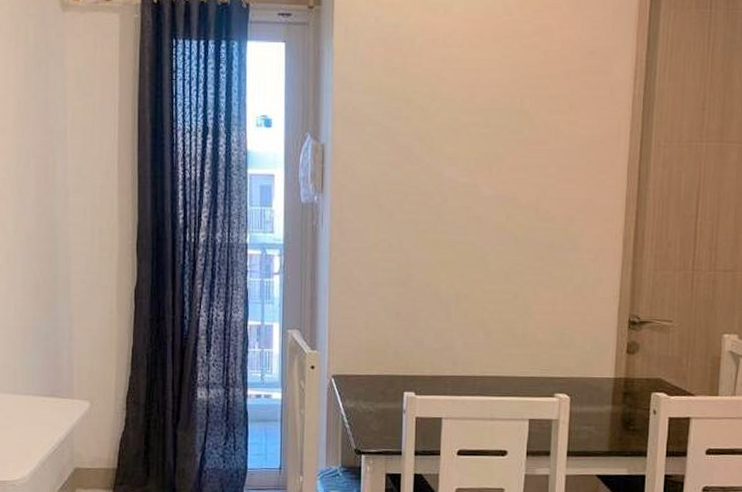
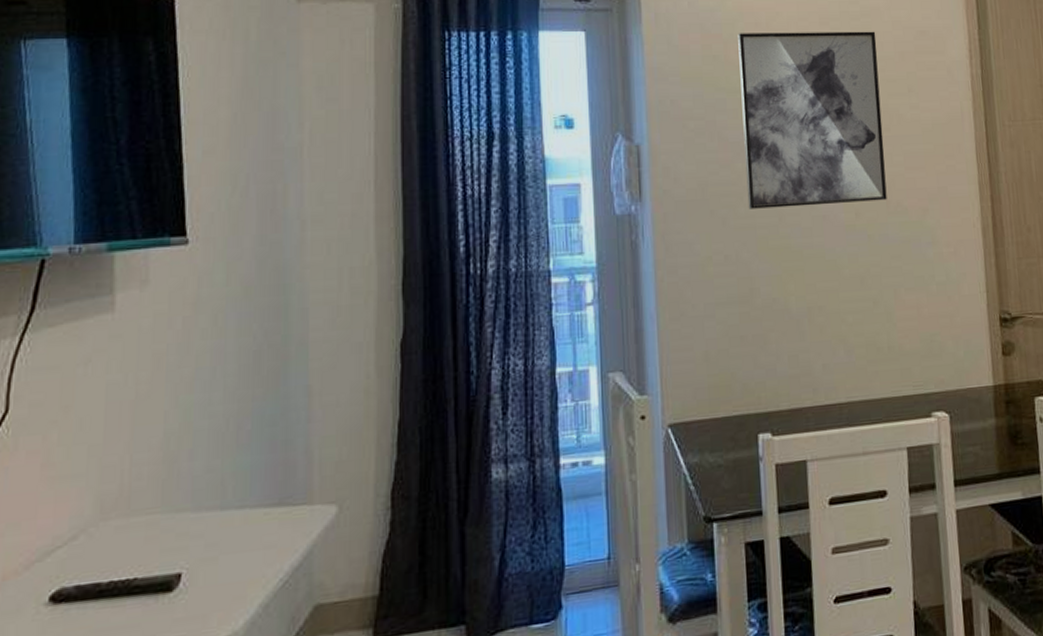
wall art: none [412,48,545,208] -> present [738,31,887,209]

